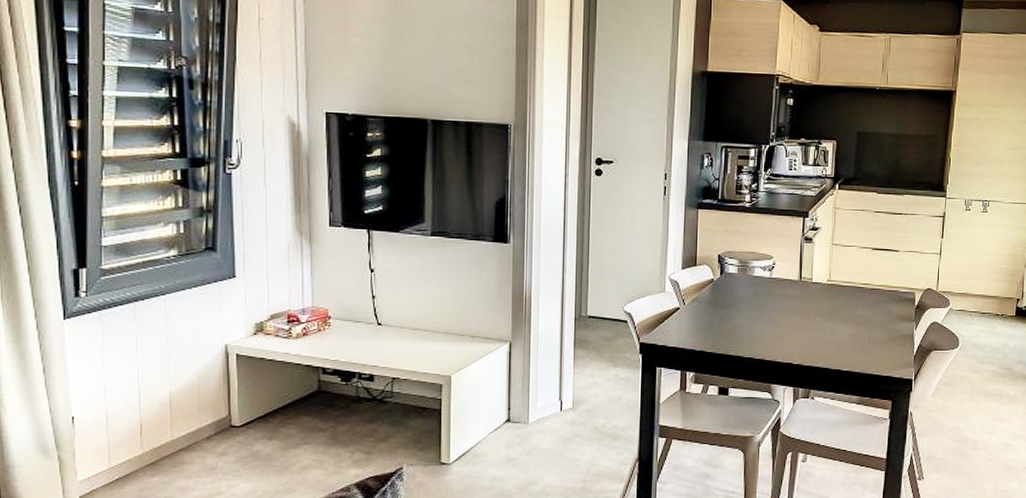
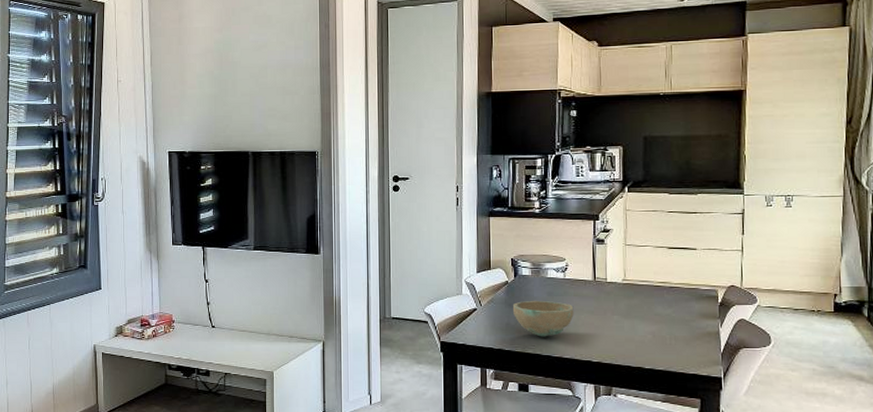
bowl: none [716,299,778,339] -> present [512,300,574,337]

